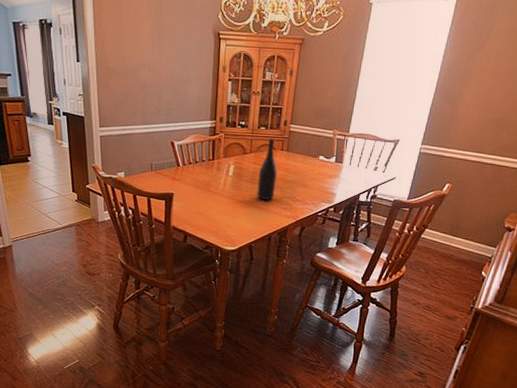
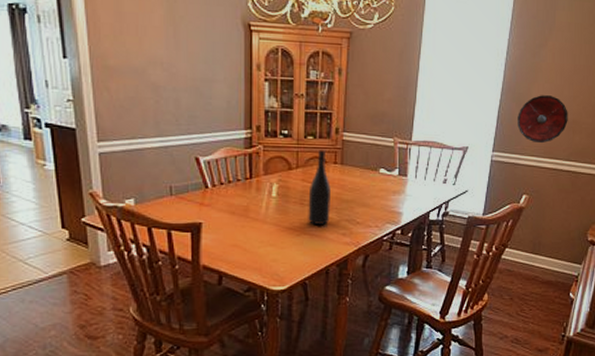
round shield: none [447,95,498,139] -> present [517,95,568,144]

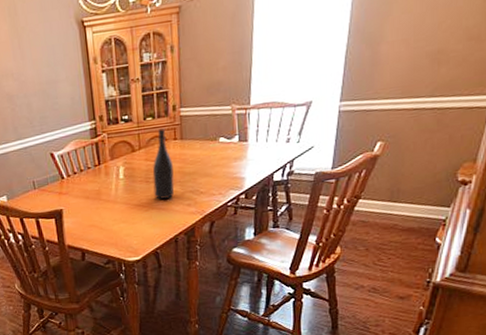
round shield: present [517,95,568,144] -> none [368,27,432,84]

